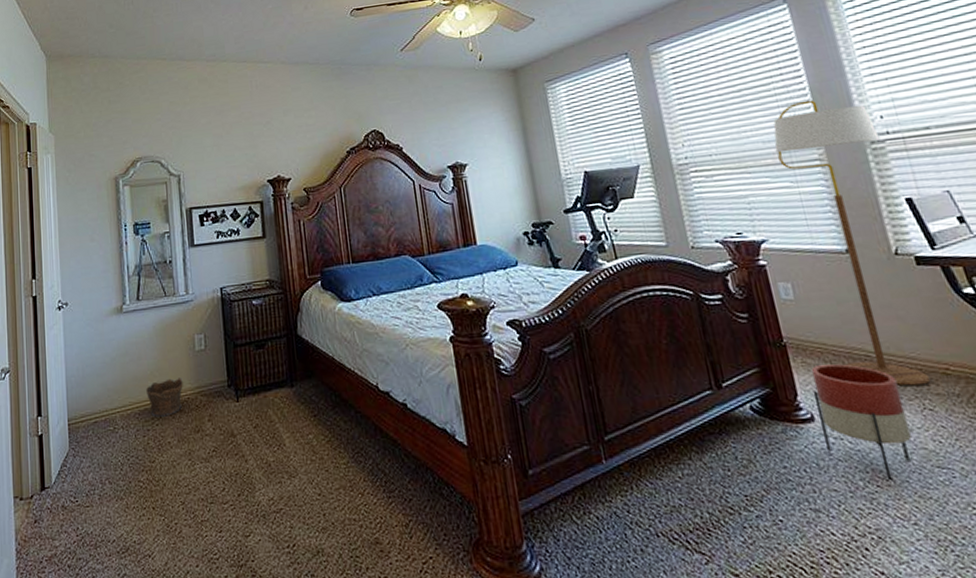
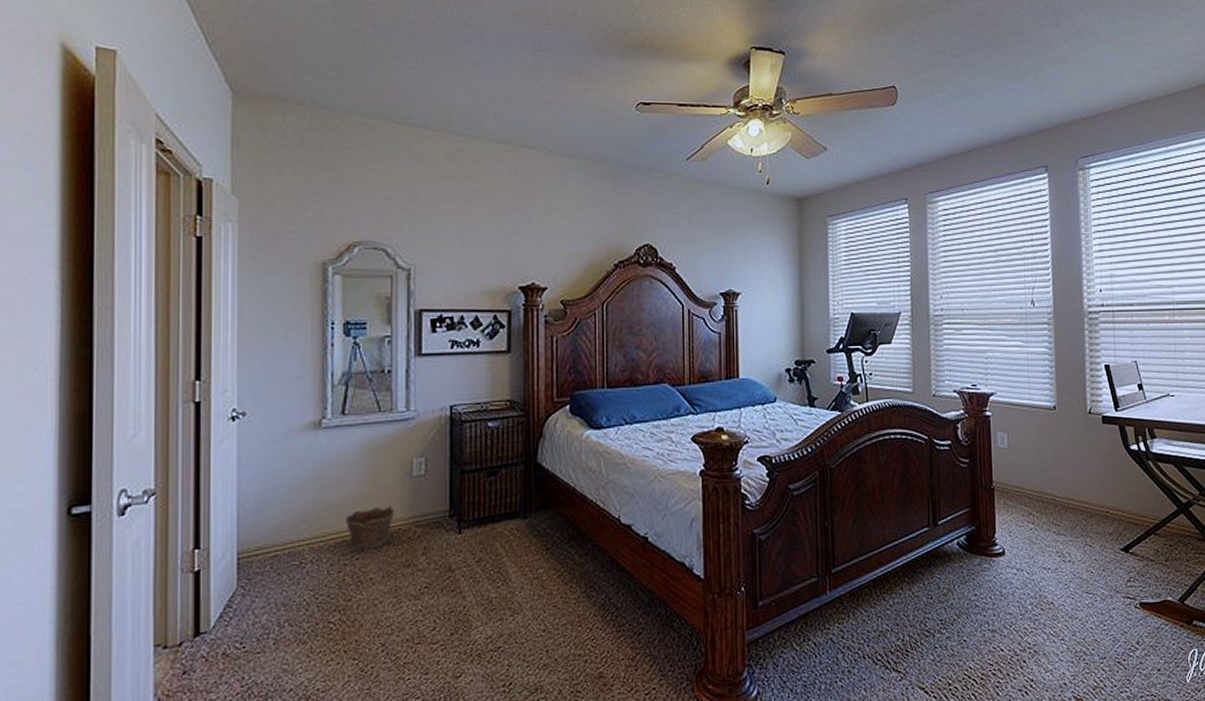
floor lamp: present [773,100,931,386] -> none [1015,268,1096,526]
planter: present [811,363,912,481] -> none [1007,505,1072,605]

